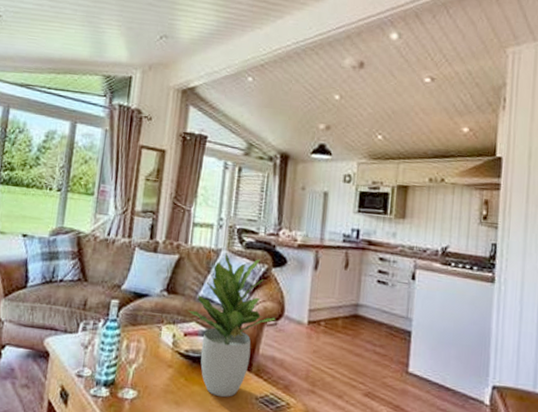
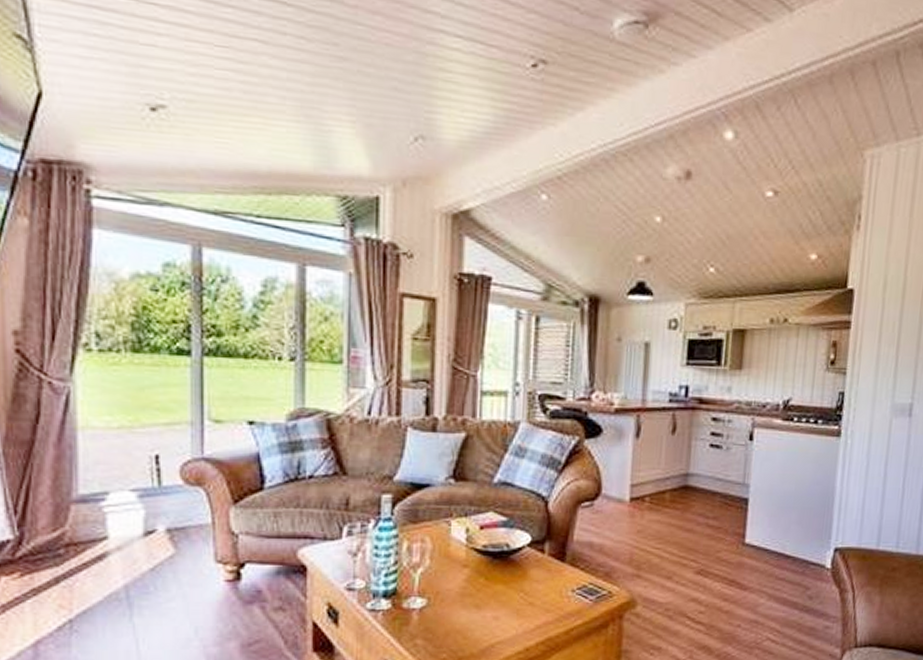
potted plant: present [187,253,276,398] -> none [482,426,592,594]

